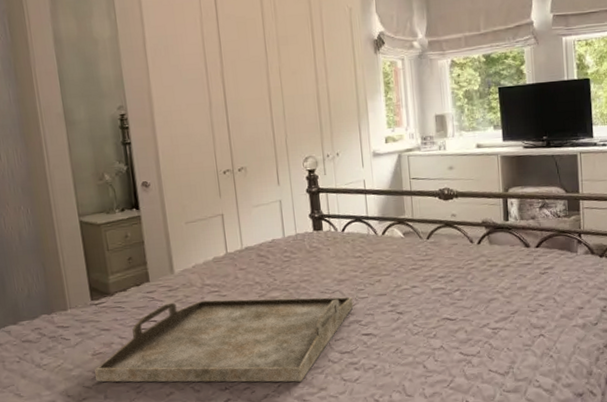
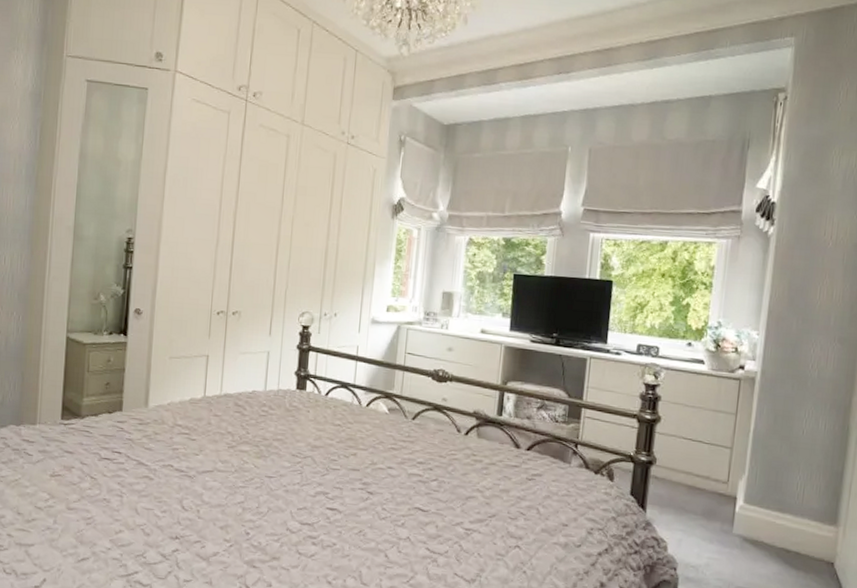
serving tray: present [95,297,354,382] -> none [49,436,324,546]

